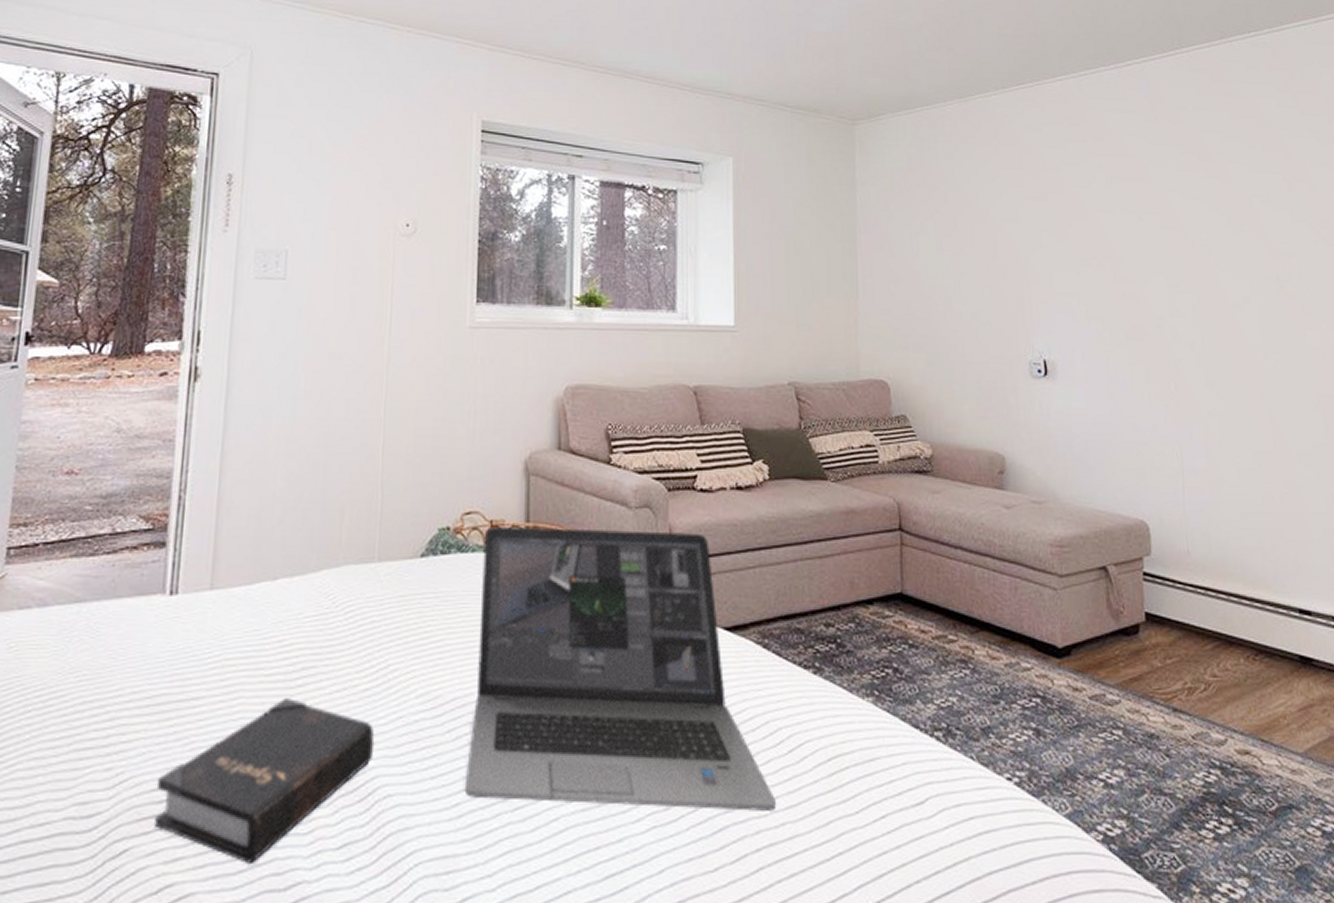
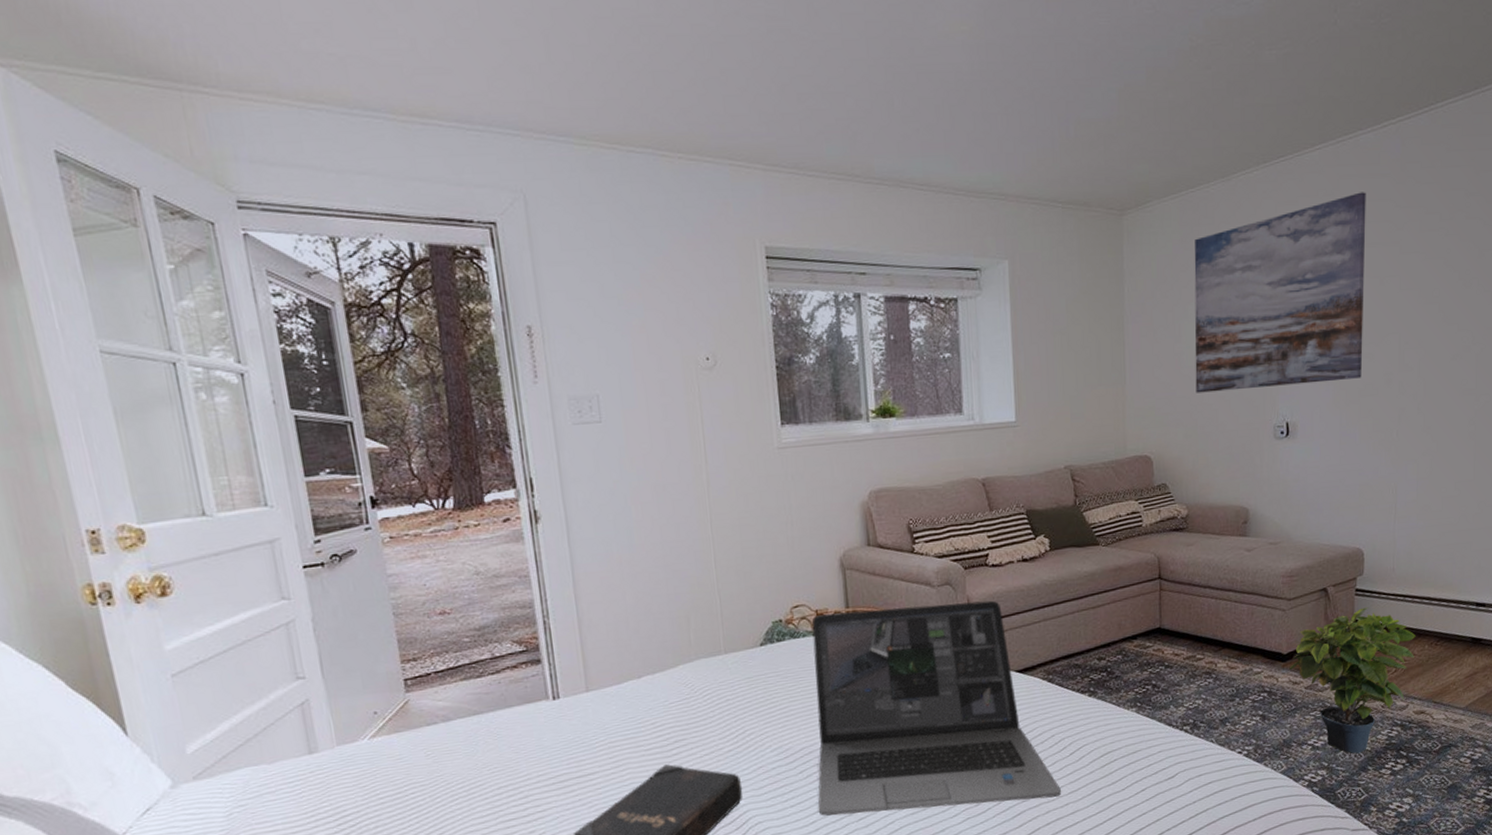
wall art: none [931,125,1127,320] -> present [1194,192,1366,393]
potted plant: none [1066,598,1228,802] -> present [1289,607,1416,754]

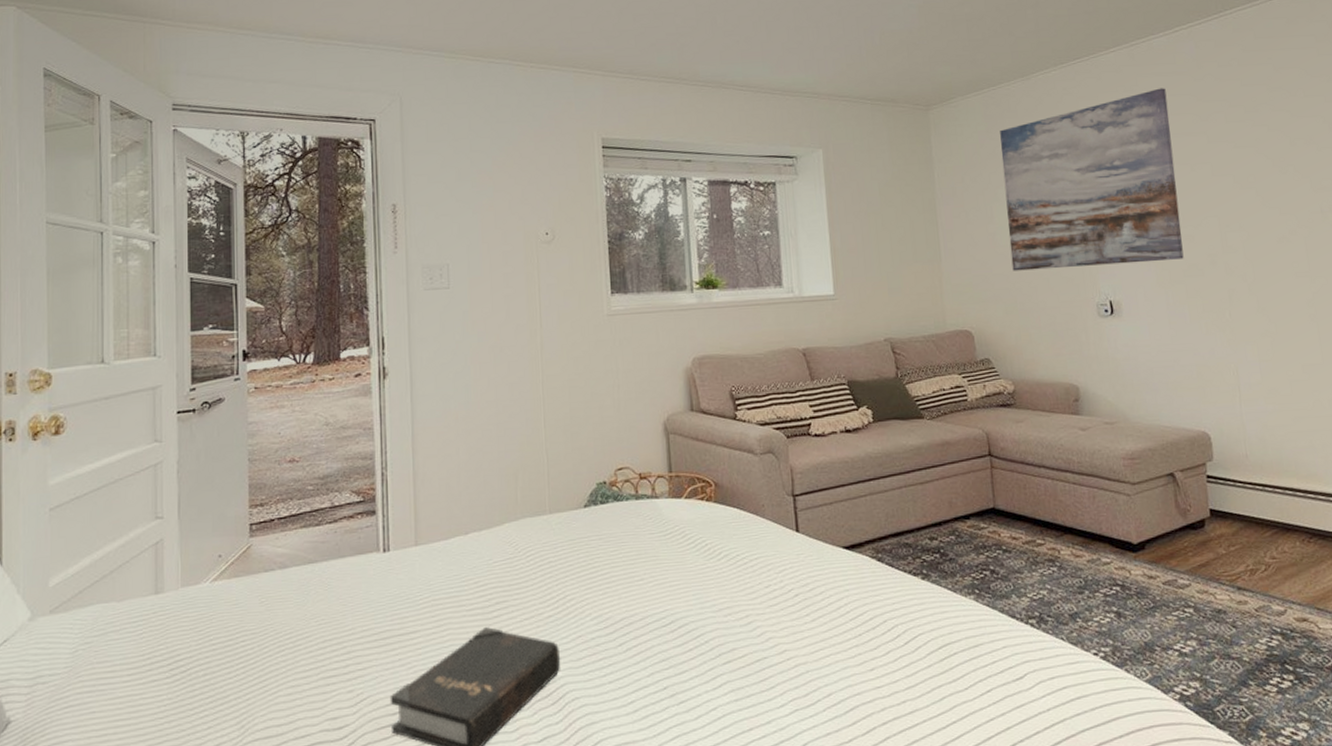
laptop: present [812,600,1061,816] -> none [635,471,897,697]
potted plant: present [1289,607,1416,754] -> none [1142,496,1286,665]

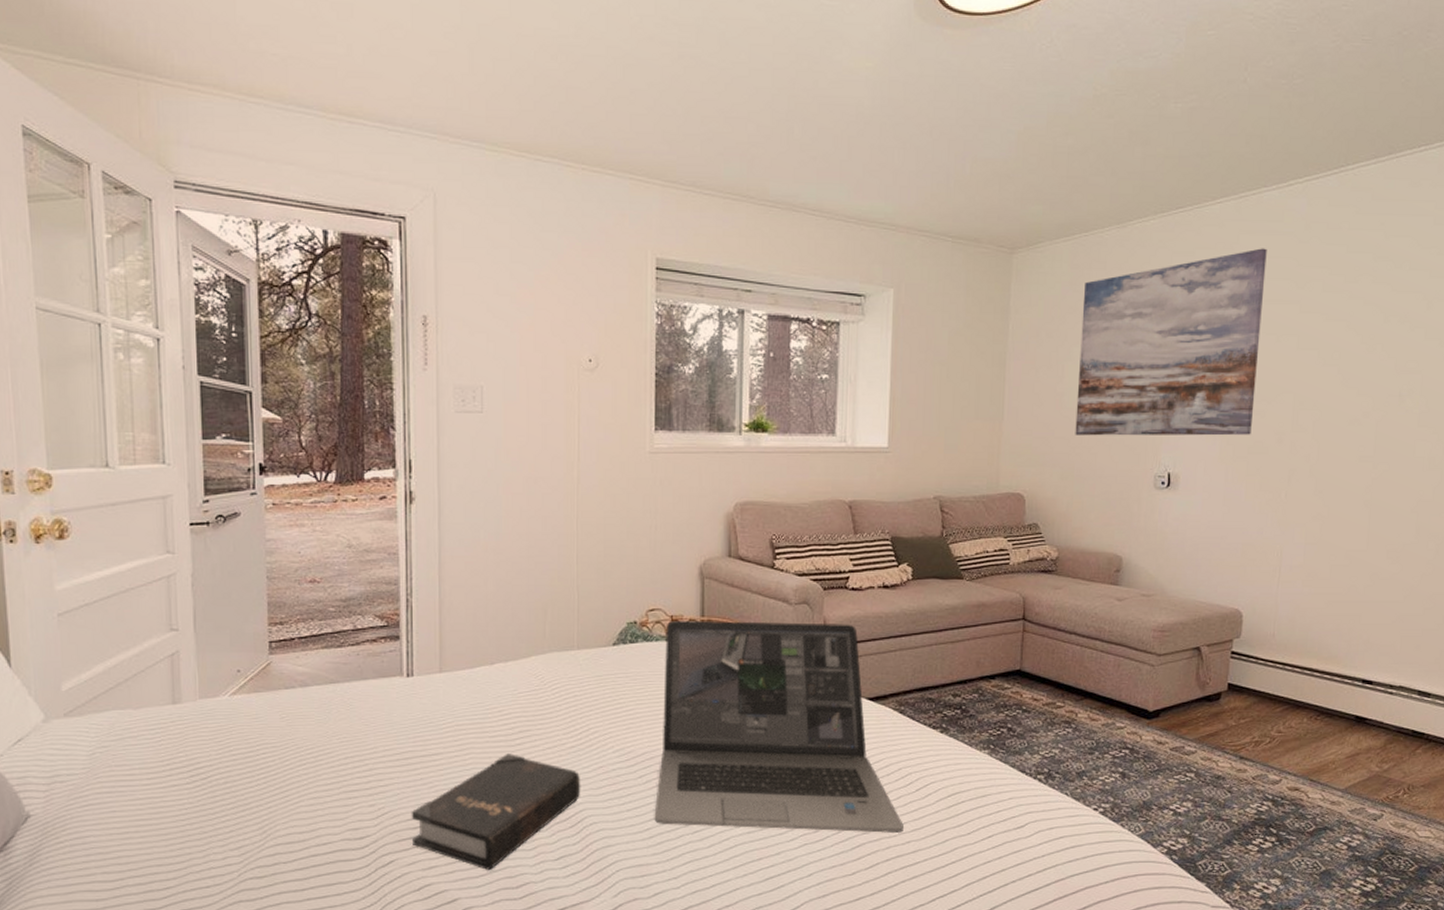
laptop: none [635,471,897,697] -> present [654,620,904,833]

